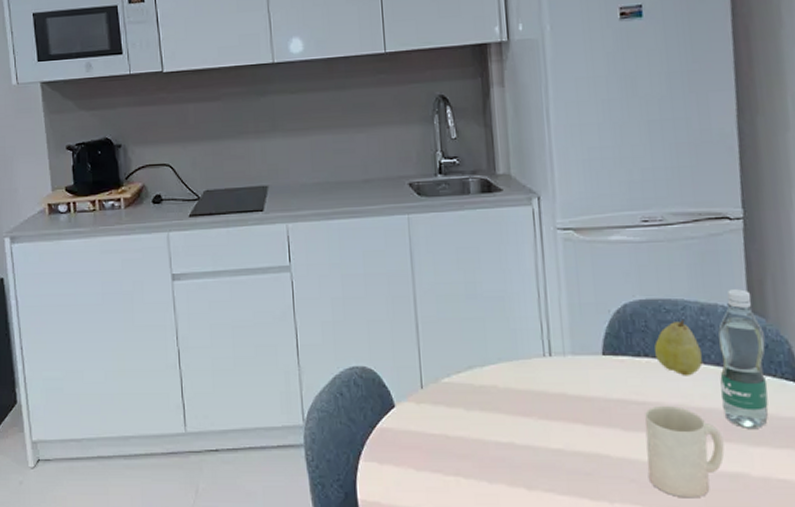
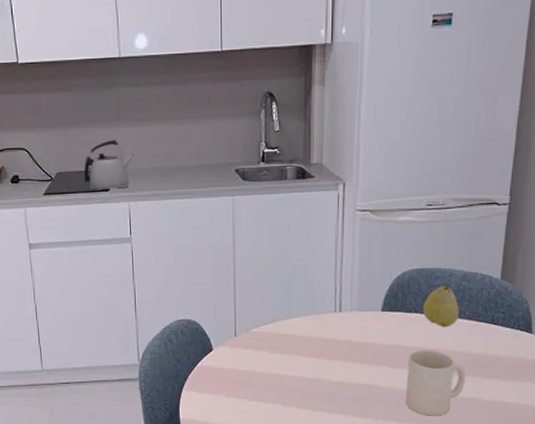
kettle: none [235,152,292,210] -> present [84,140,135,190]
bottle: present [718,289,769,428] -> none [468,261,510,366]

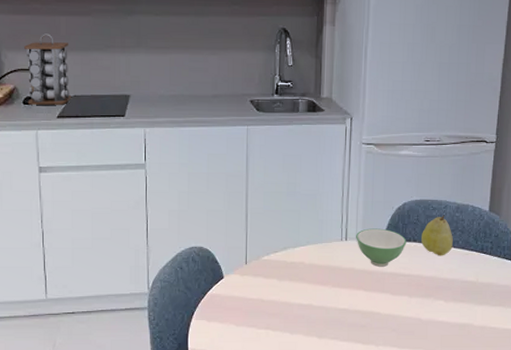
spice rack: none [9,112,57,184] -> present [24,33,72,106]
kettle: present [84,140,135,190] -> none [99,66,152,115]
bowl: none [351,299,407,339] -> present [356,228,407,267]
cup: present [405,350,466,416] -> none [405,278,459,342]

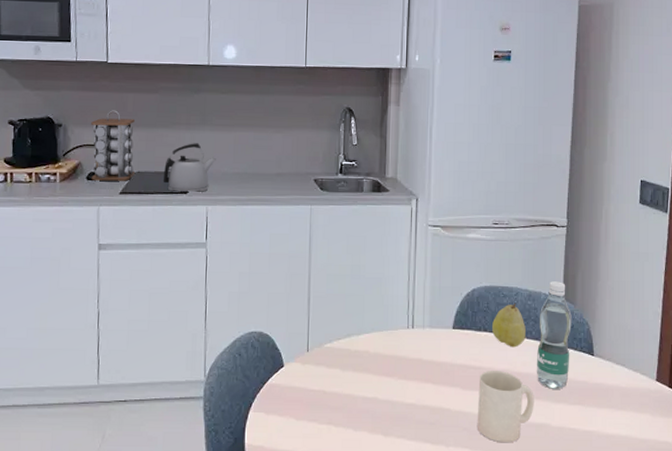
kettle: none [99,66,152,115] -> present [163,143,216,192]
bowl: present [356,228,407,267] -> none [423,315,477,358]
cup: none [405,278,459,342] -> present [477,371,534,443]
bottle: none [461,194,497,293] -> present [536,281,572,389]

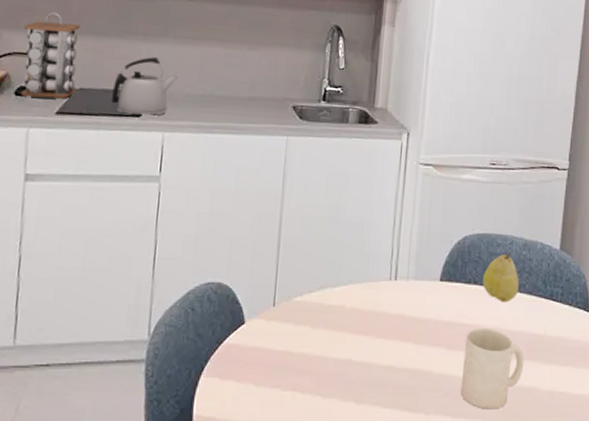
bottle: present [536,281,572,389] -> none [527,229,568,349]

